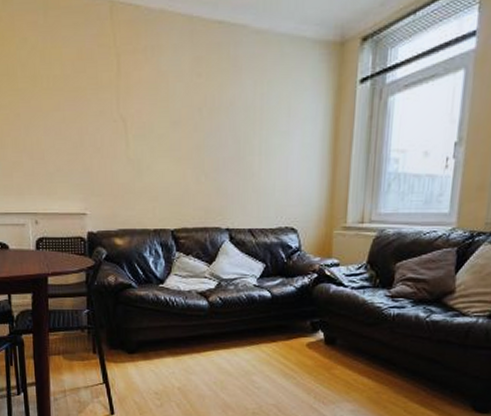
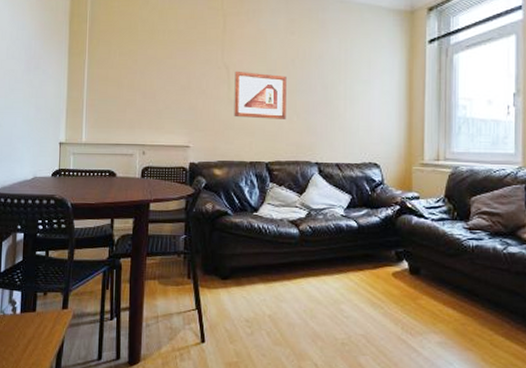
picture frame: none [133,123,193,180] -> present [234,71,287,119]

